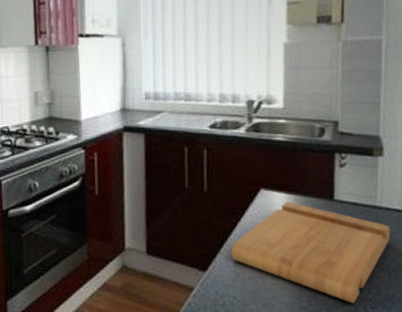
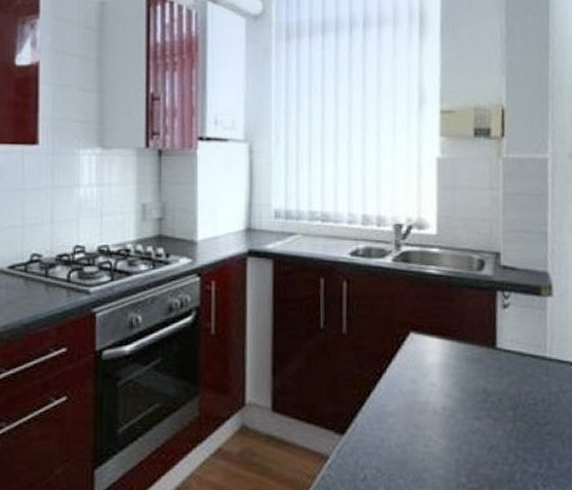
cutting board: present [231,202,391,304] -> none [374,349,563,480]

